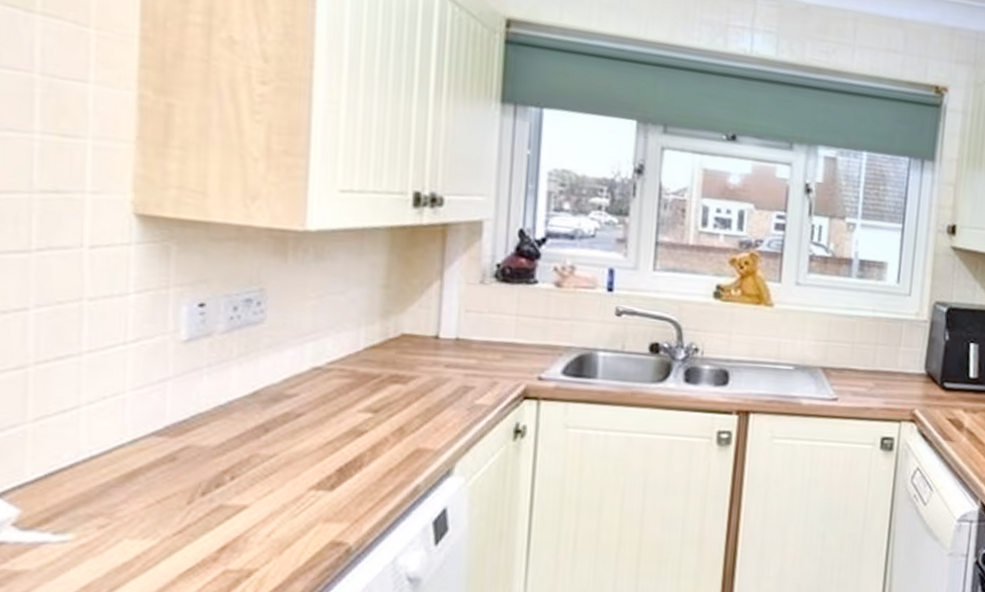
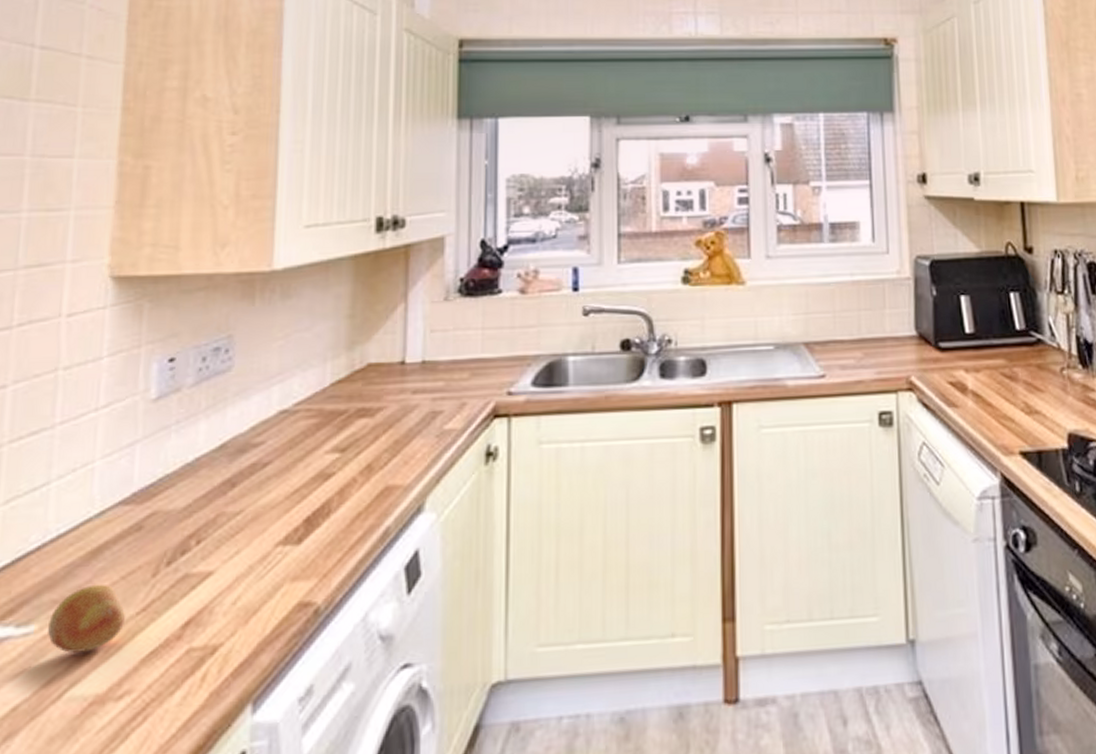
fruit: none [85,504,163,563] -> present [48,584,126,653]

